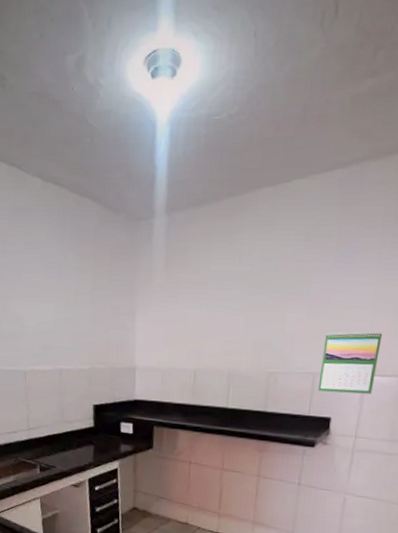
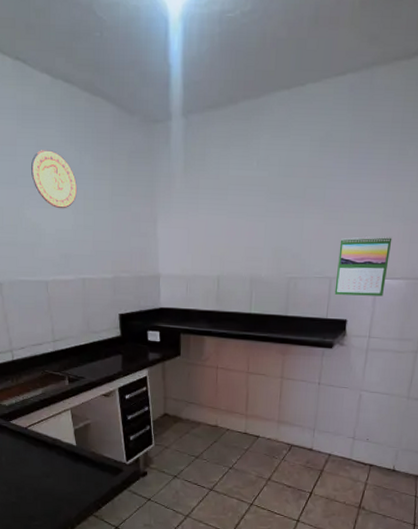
decorative plate: none [18,247,60,303] -> present [31,150,77,209]

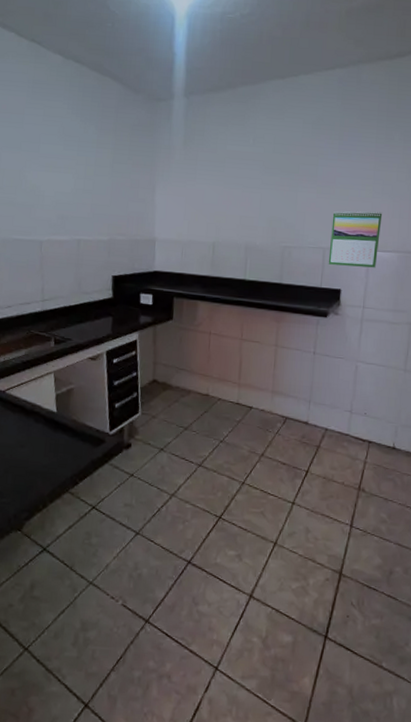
decorative plate: present [31,150,77,209] -> none [36,119,80,174]

